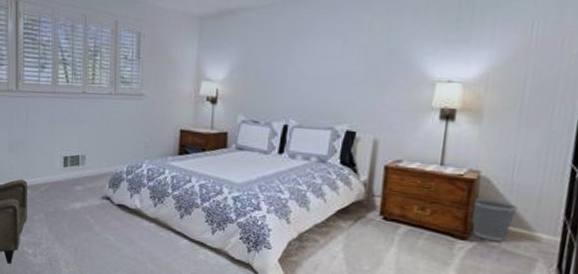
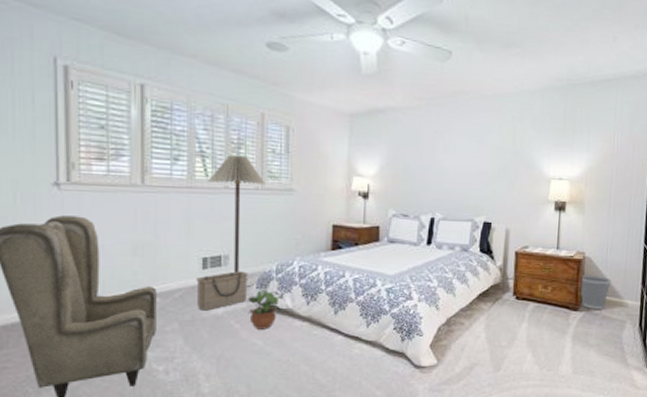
basket: none [58,170,102,205] -> present [196,271,249,311]
floor lamp: none [69,62,118,186] -> present [208,155,266,287]
potted plant: none [101,188,133,227] -> present [248,289,284,329]

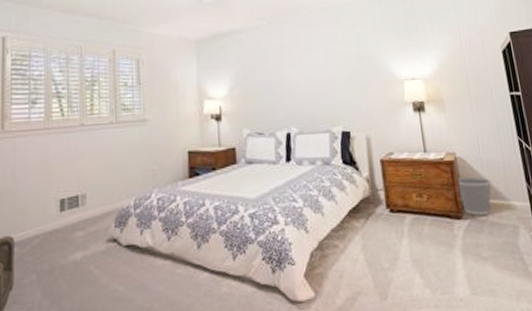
basket: present [196,271,249,311] -> none [54,210,106,258]
floor lamp: present [208,155,266,287] -> none [65,92,120,227]
potted plant: present [248,289,284,329] -> none [107,227,144,274]

